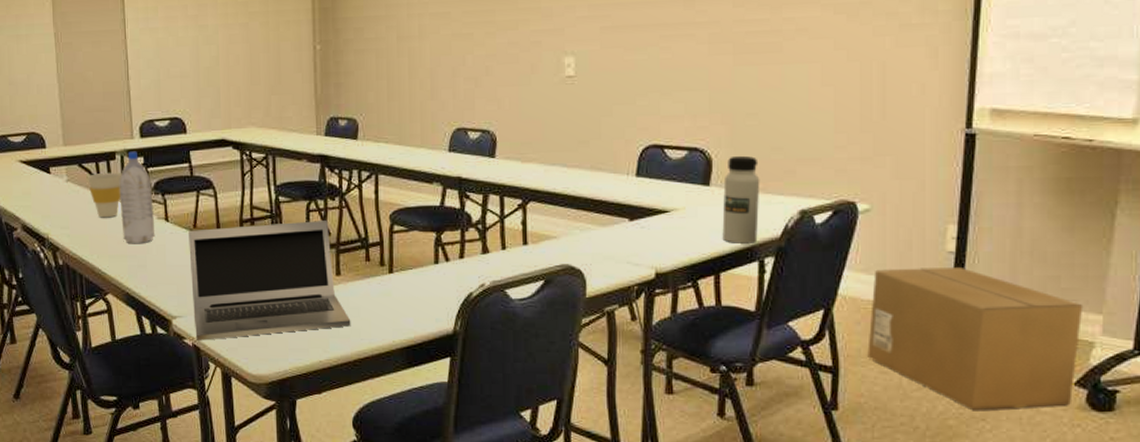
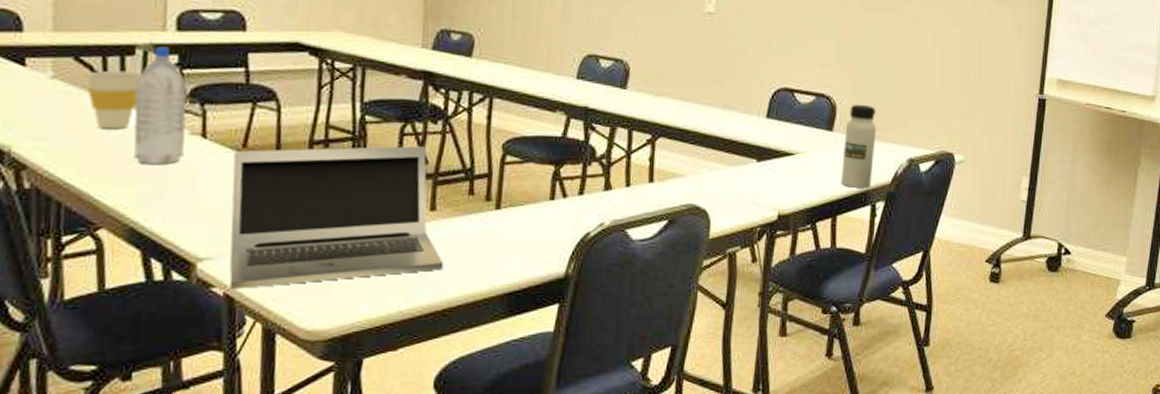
box: present [867,266,1083,410] -> none [955,214,1114,341]

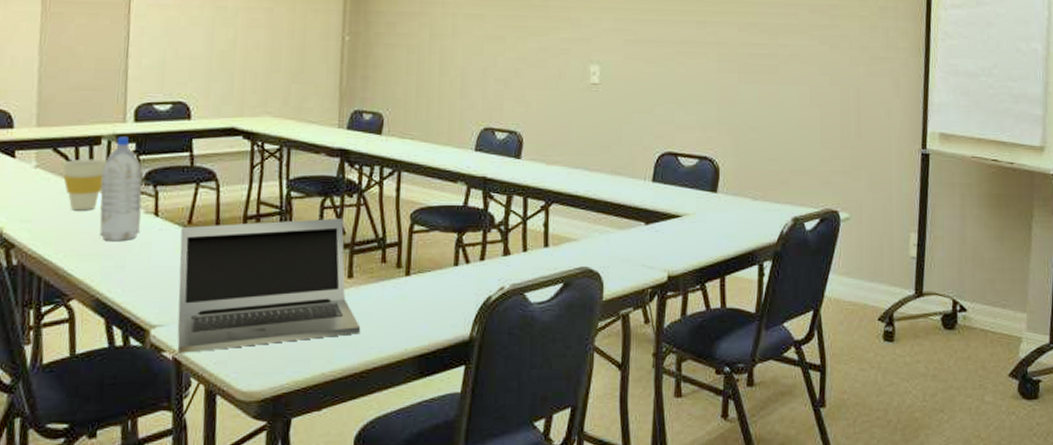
water bottle: present [841,104,877,188] -> none [727,165,760,248]

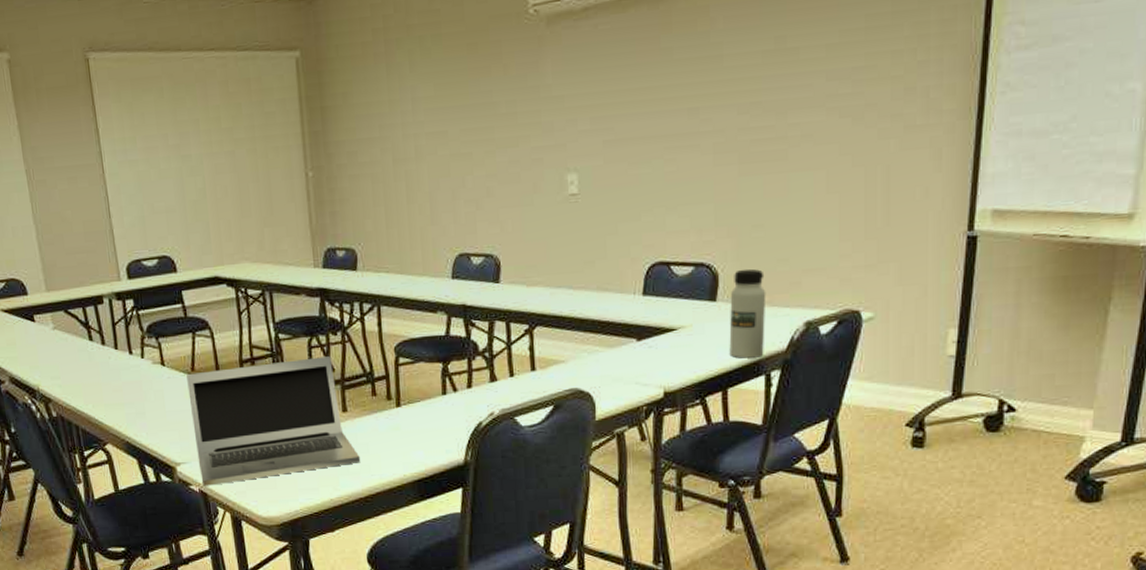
cup: present [62,158,107,211] -> none [74,316,112,366]
water bottle: present [99,136,143,240] -> none [108,293,152,390]
water bottle: none [727,165,760,248] -> present [729,268,766,359]

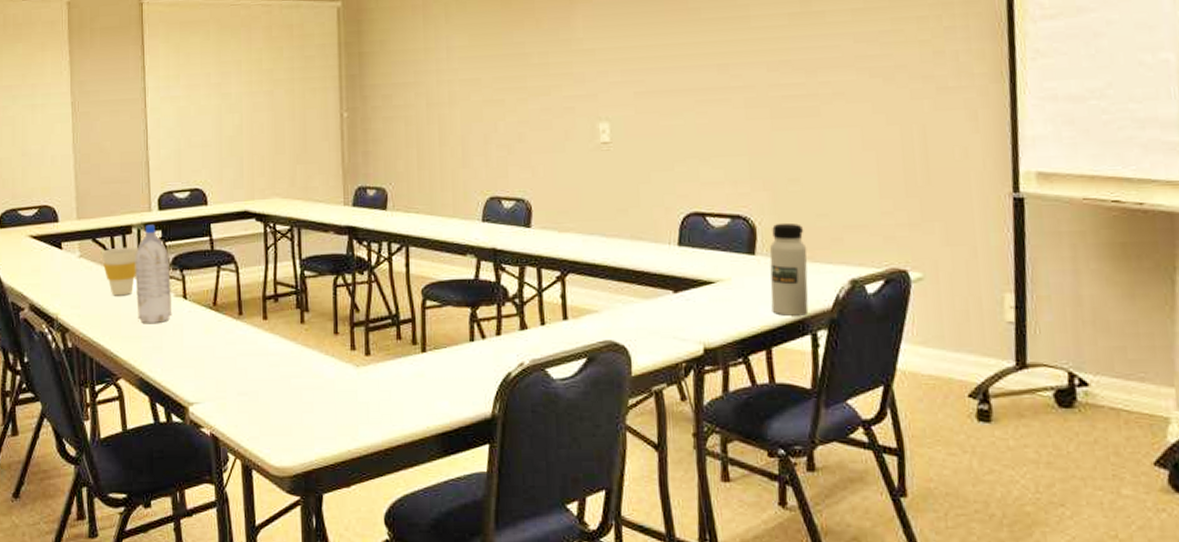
cup: none [74,316,112,366] -> present [101,247,138,296]
water bottle: none [108,293,152,390] -> present [135,224,173,323]
laptop: present [186,356,361,486] -> none [208,296,382,429]

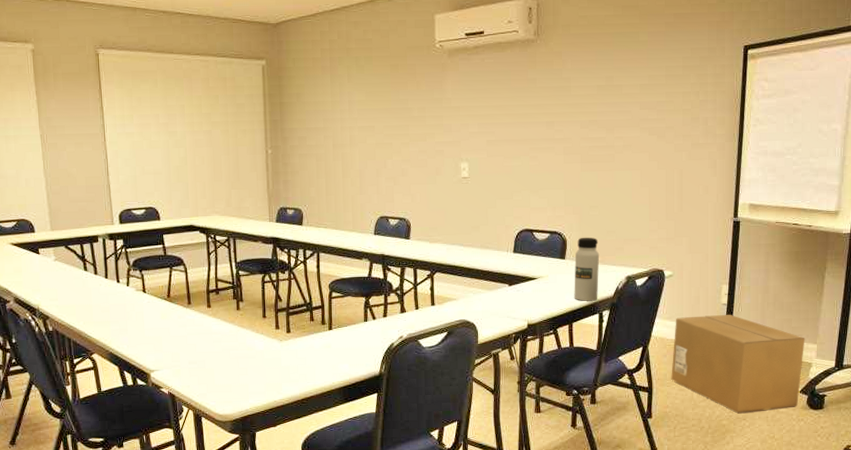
cup: present [101,247,138,296] -> none [72,252,104,291]
water bottle: present [135,224,173,323] -> none [101,235,135,311]
box: none [932,337,1154,494] -> present [671,314,805,413]

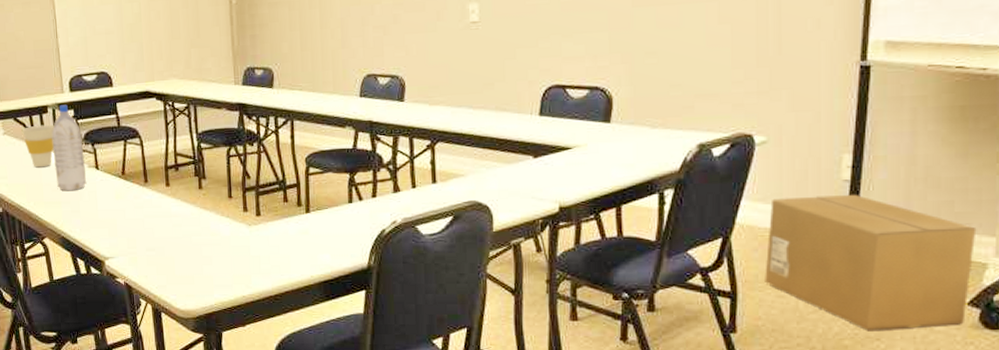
cup: none [72,252,104,291] -> present [21,124,54,168]
water bottle: none [101,235,135,311] -> present [51,104,87,190]
water bottle: present [574,237,600,301] -> none [623,93,660,177]

